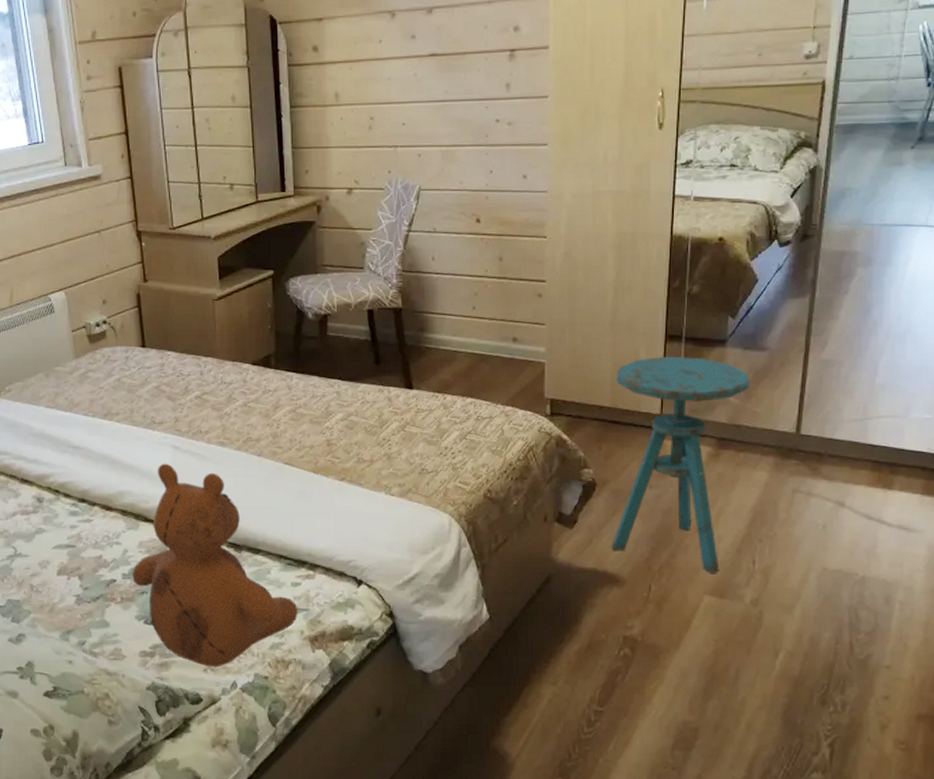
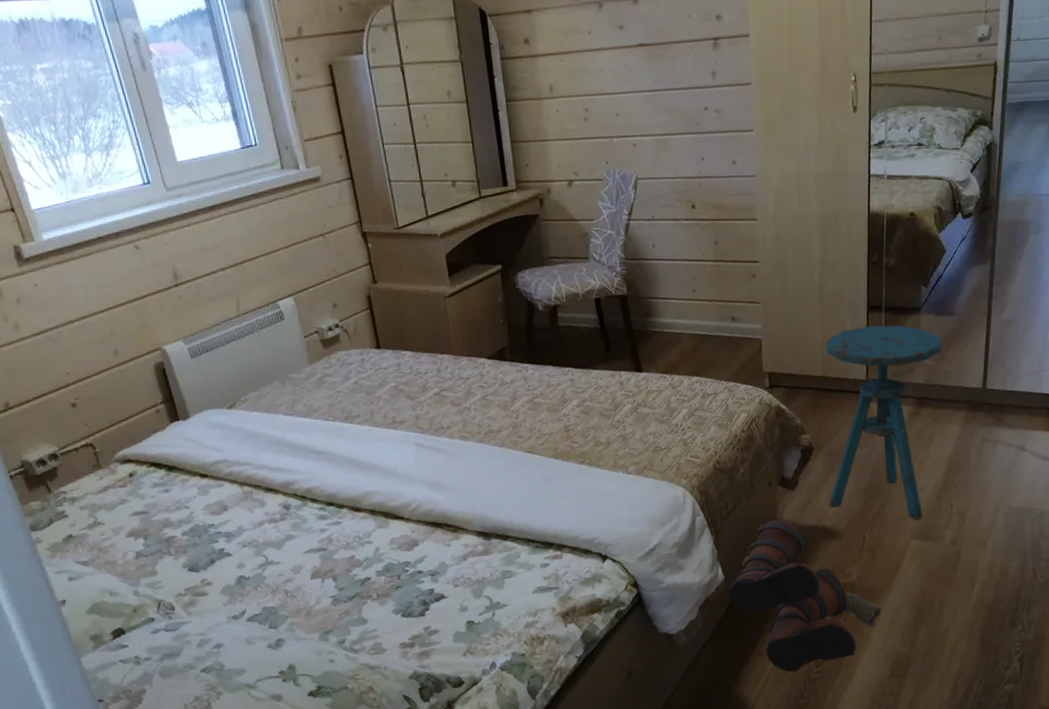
teddy bear: present [132,463,298,667] -> none [386,460,549,651]
boots: none [493,559,666,730] -> present [729,519,881,672]

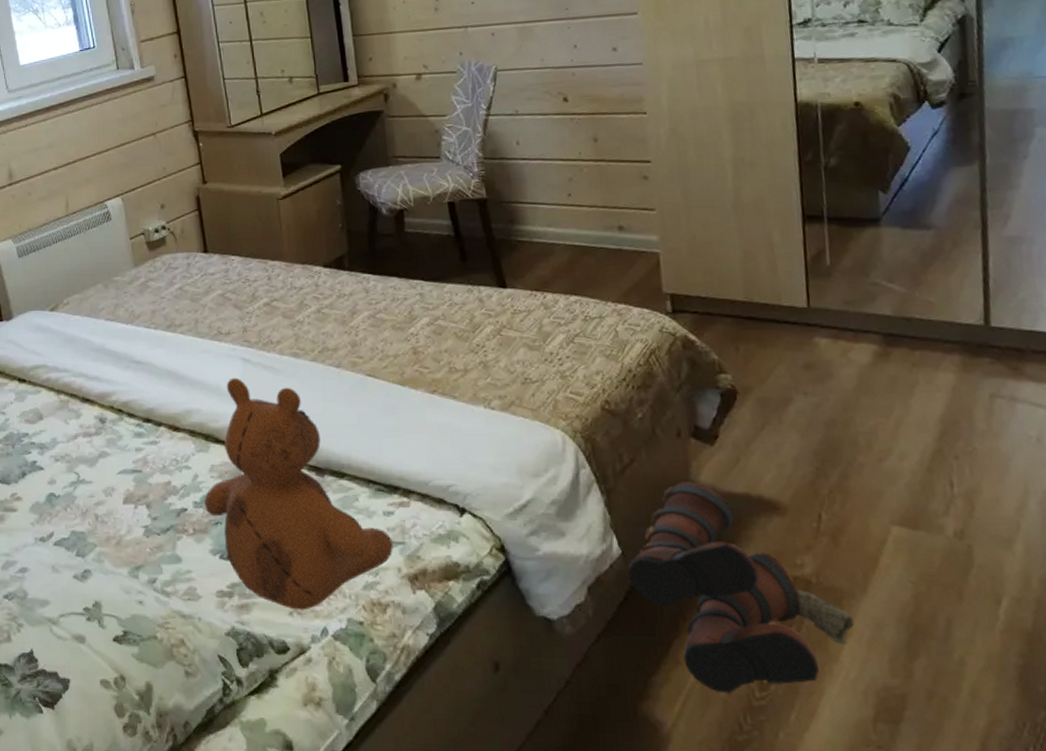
teddy bear: none [386,460,549,651] -> present [204,377,393,610]
side table: present [826,325,942,521] -> none [747,239,917,500]

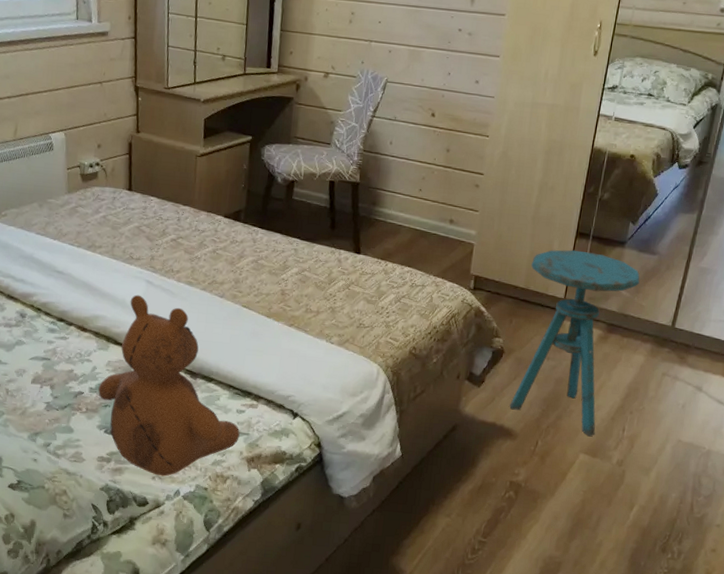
boots: present [628,482,854,693] -> none [403,410,542,555]
side table: none [747,239,917,500] -> present [509,250,640,437]

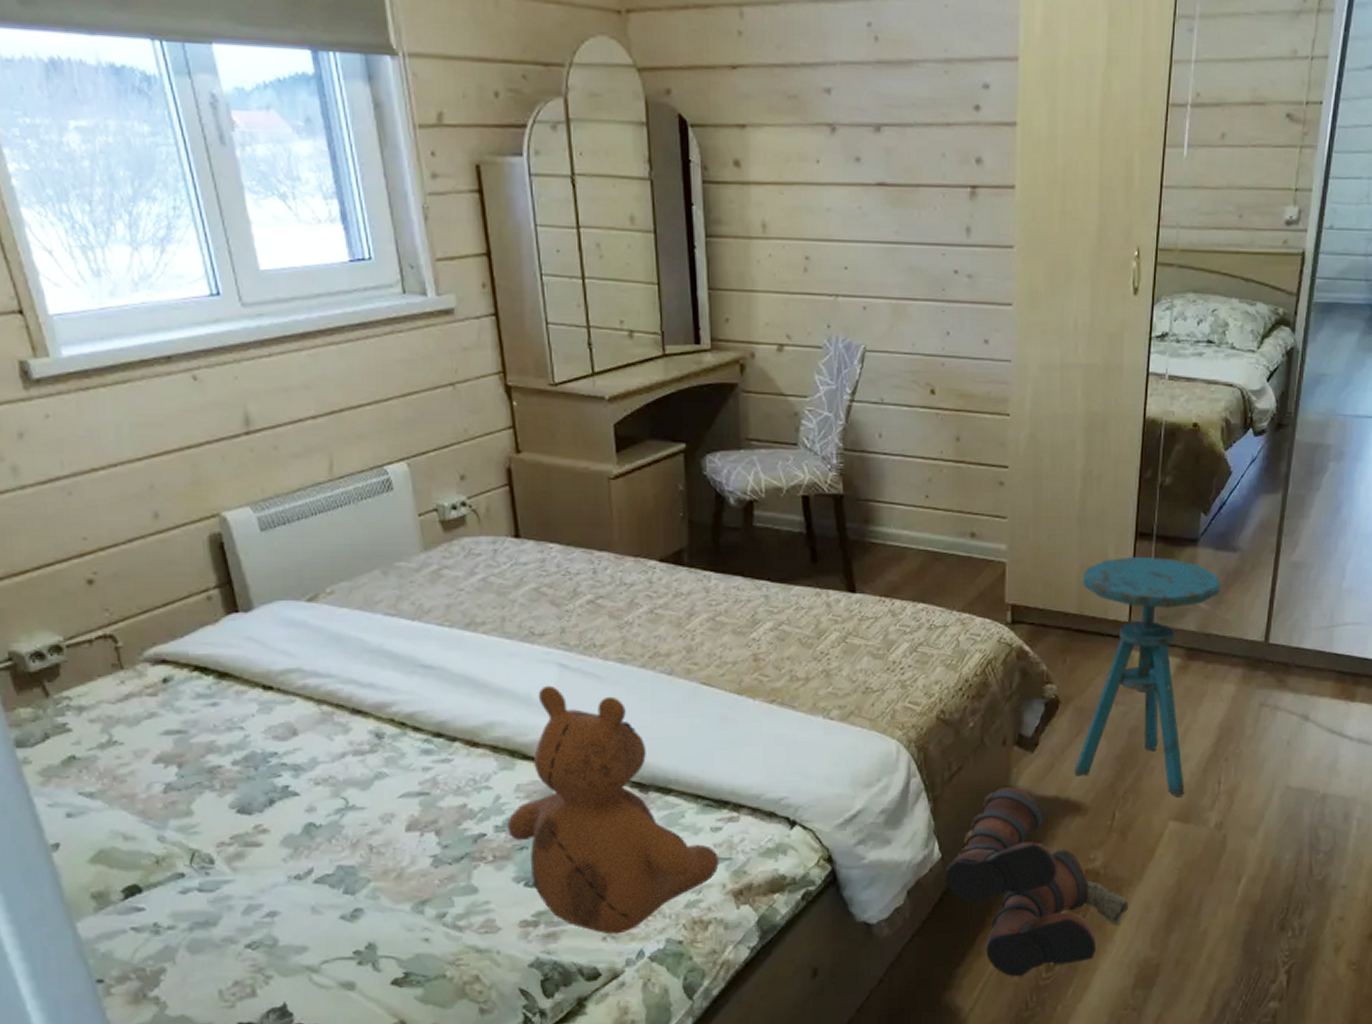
boots: none [403,410,542,555] -> present [946,787,1129,977]

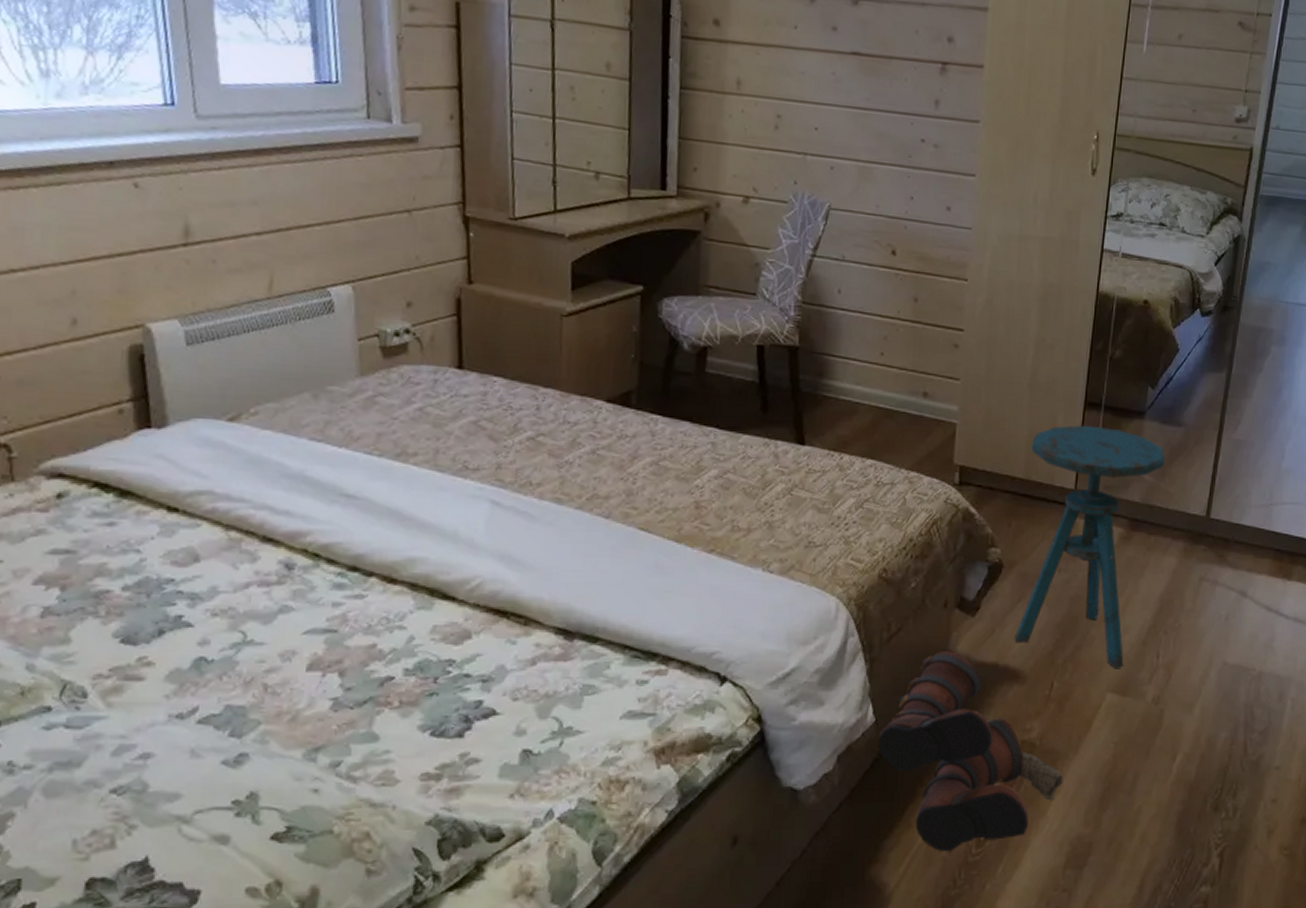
teddy bear: present [507,685,719,935] -> none [418,522,643,792]

